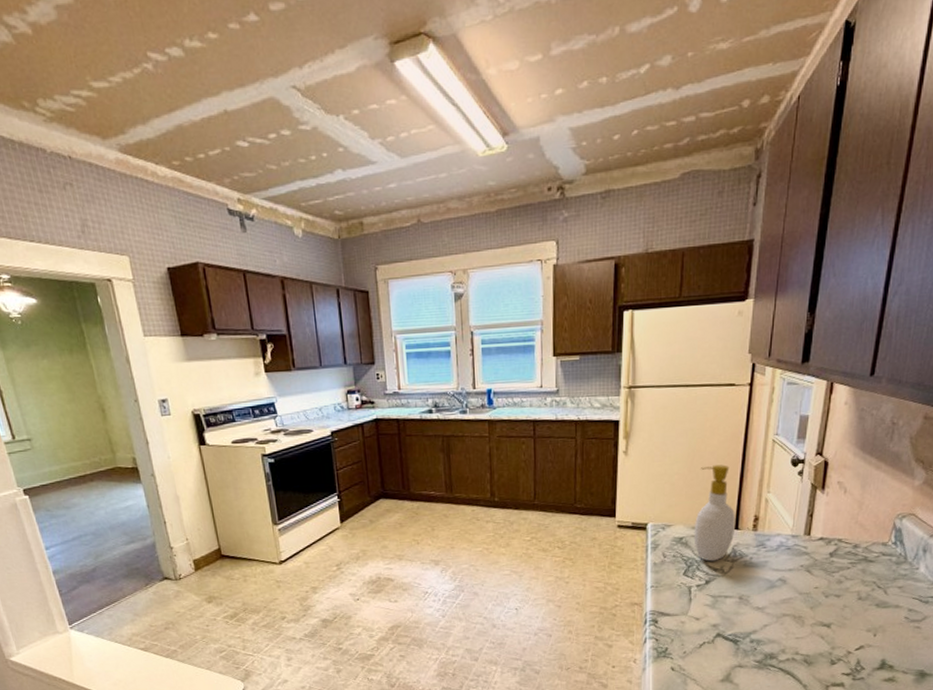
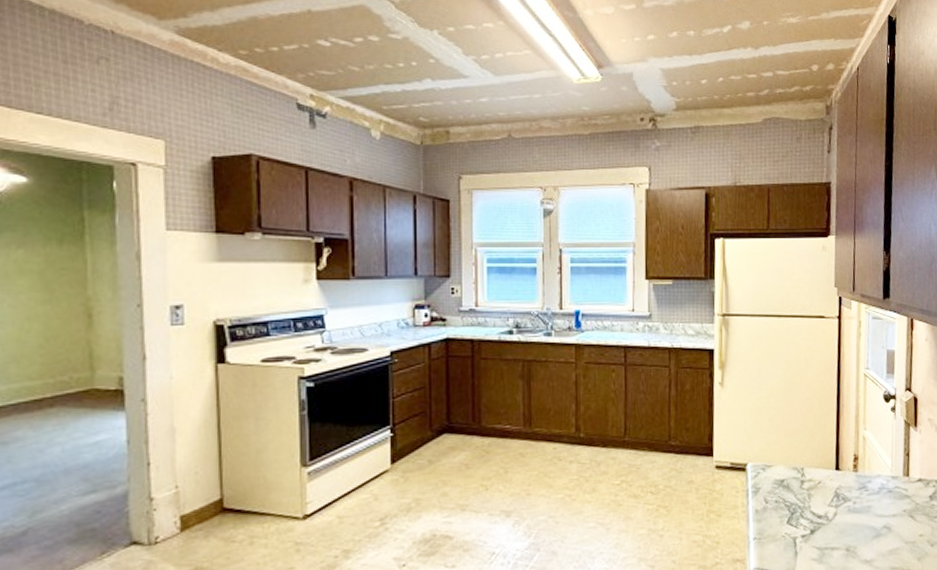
soap bottle: present [694,465,736,562] -> none [795,399,837,507]

